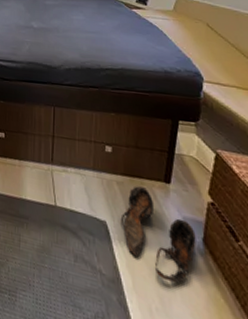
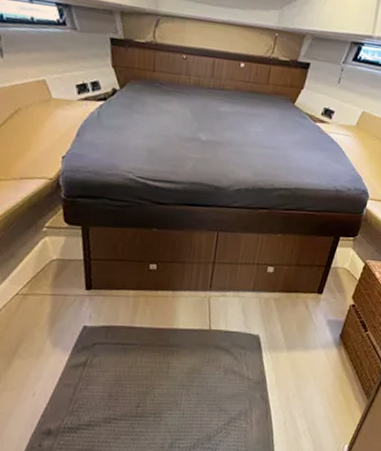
shoes: present [120,186,196,283] -> none [272,300,335,373]

